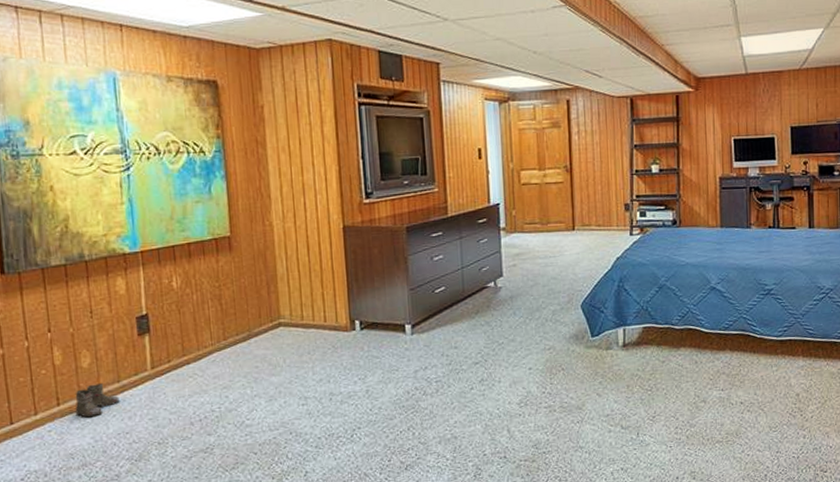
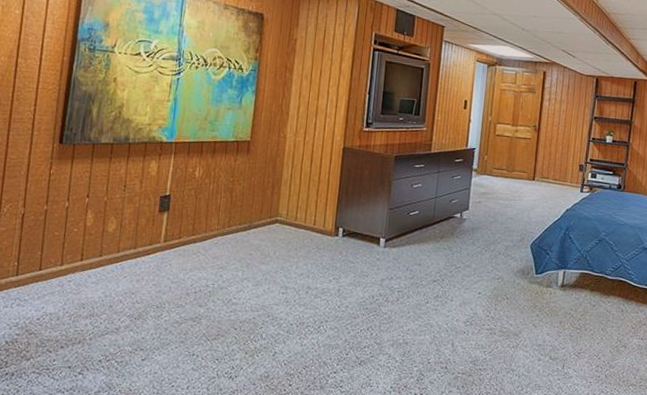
boots: present [75,383,120,418] -> none [94,247,133,275]

